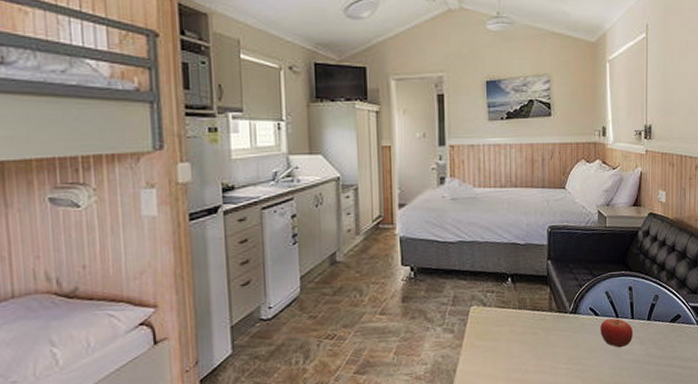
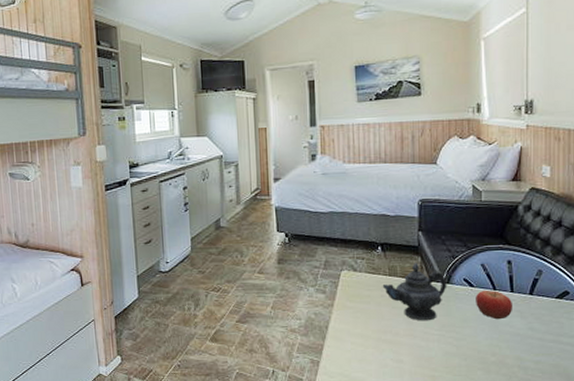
teapot: none [512,294,575,356] -> present [382,263,447,321]

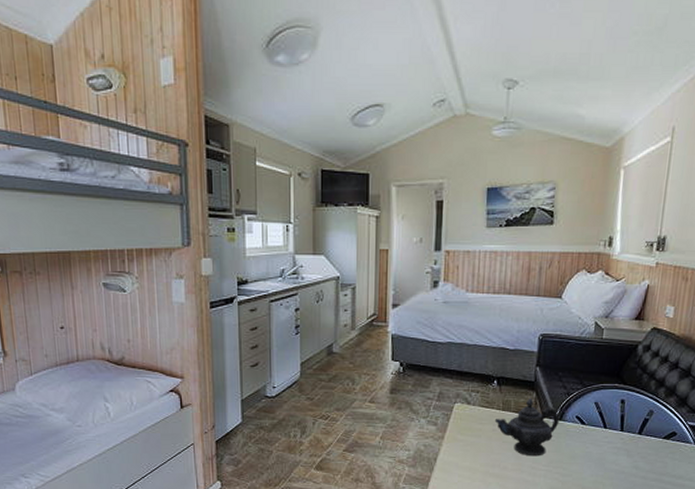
fruit: present [476,288,513,320] -> none [585,426,622,458]

